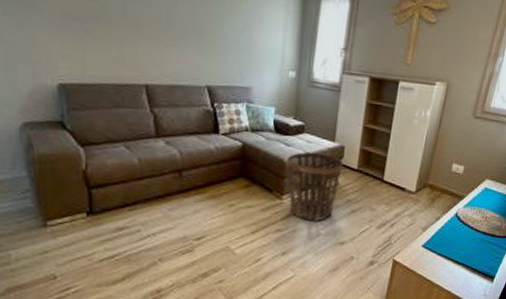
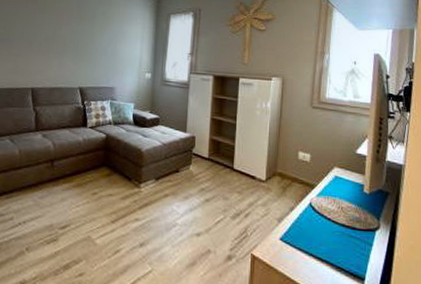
basket: present [286,151,343,221] -> none [143,142,195,210]

